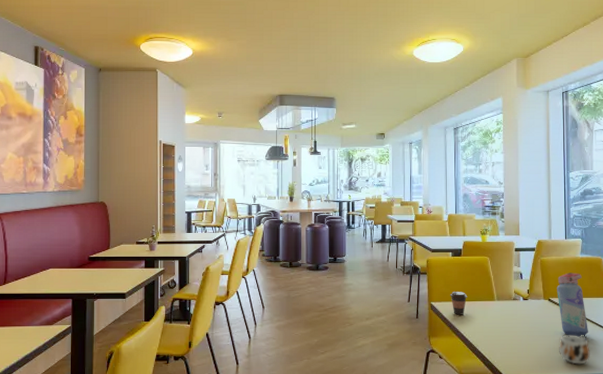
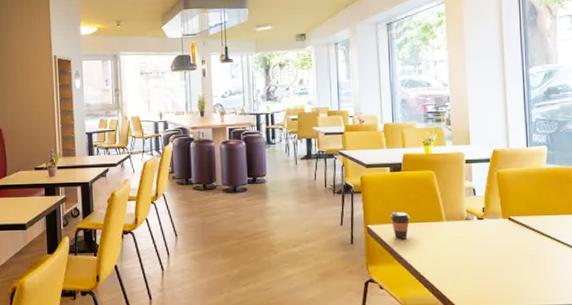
water bottle: present [557,273,588,338] -> none [518,186,559,263]
mug: present [559,334,590,365] -> none [523,257,562,294]

